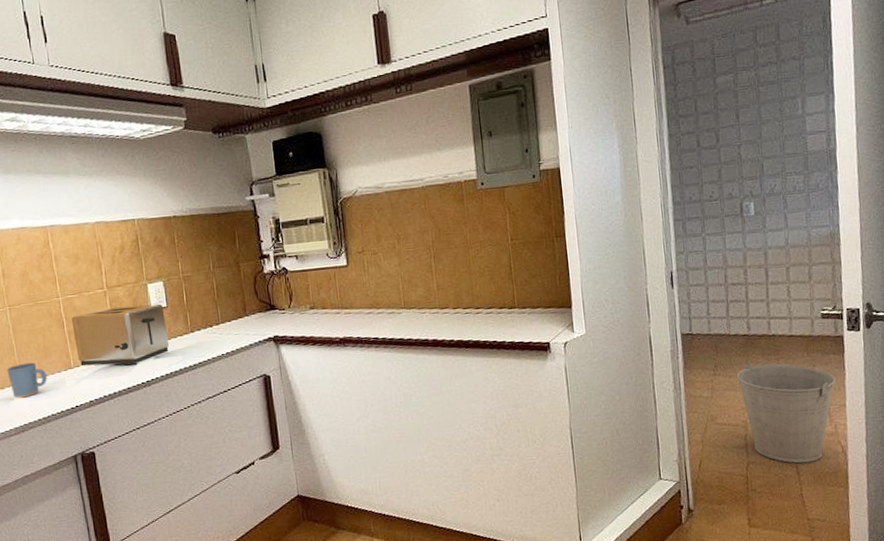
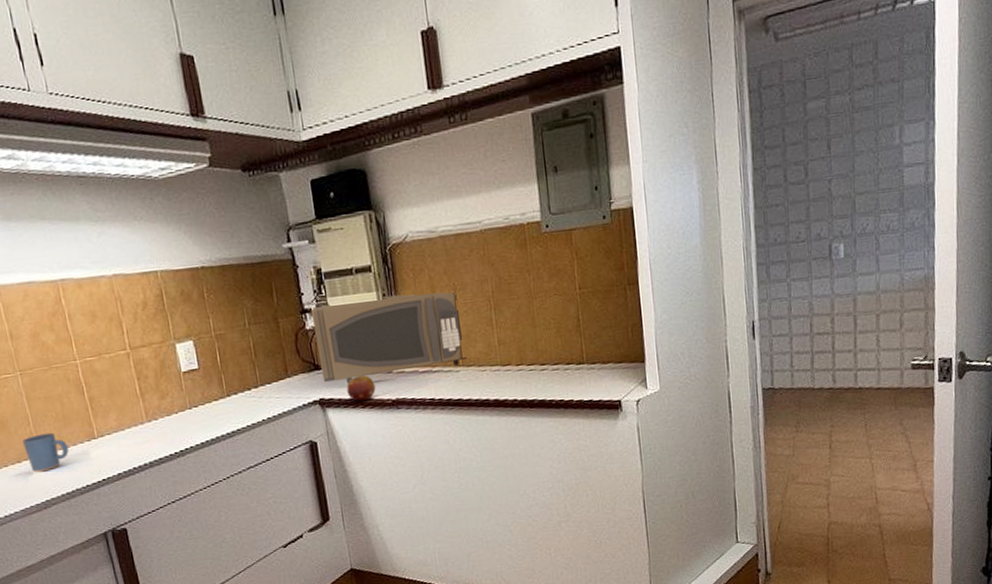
toaster: present [71,303,170,367] -> none [91,365,204,436]
microwave: none [269,242,408,323] -> present [311,292,467,384]
fruit: none [299,315,325,340] -> present [346,375,376,402]
bucket: present [737,363,836,464] -> none [821,418,924,523]

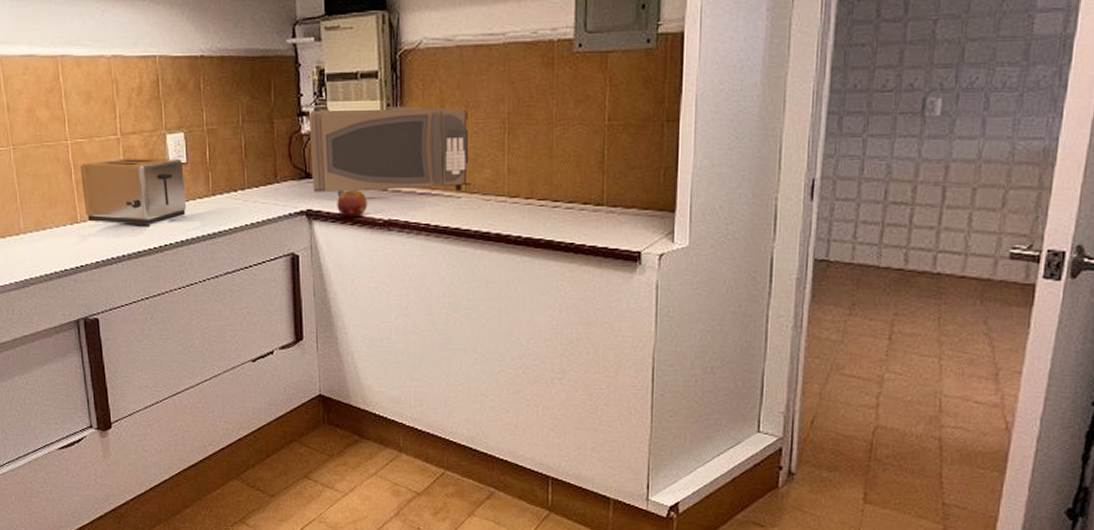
mug: present [22,432,69,473] -> none [8,211,51,250]
toaster: none [91,365,204,436] -> present [80,157,187,226]

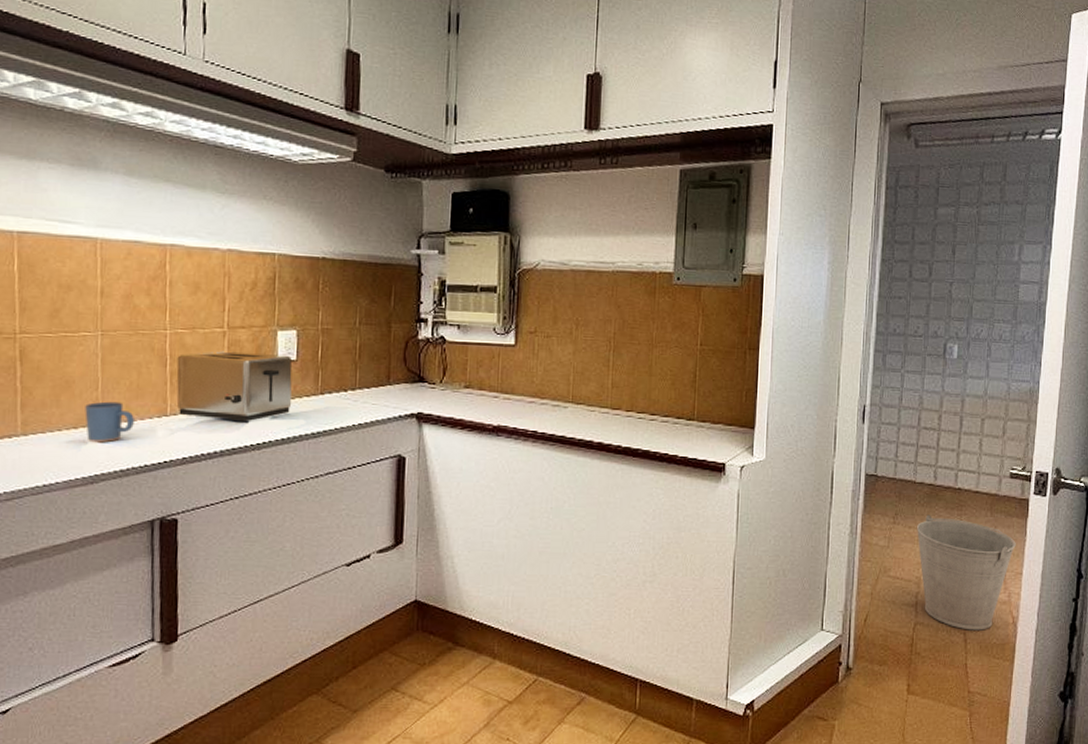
mug: none [8,211,51,250] -> present [85,401,134,443]
microwave: present [308,106,471,198] -> none [425,317,578,402]
fruit: present [337,190,368,218] -> none [448,395,479,423]
bucket: none [880,304,1015,437] -> present [917,514,1016,630]

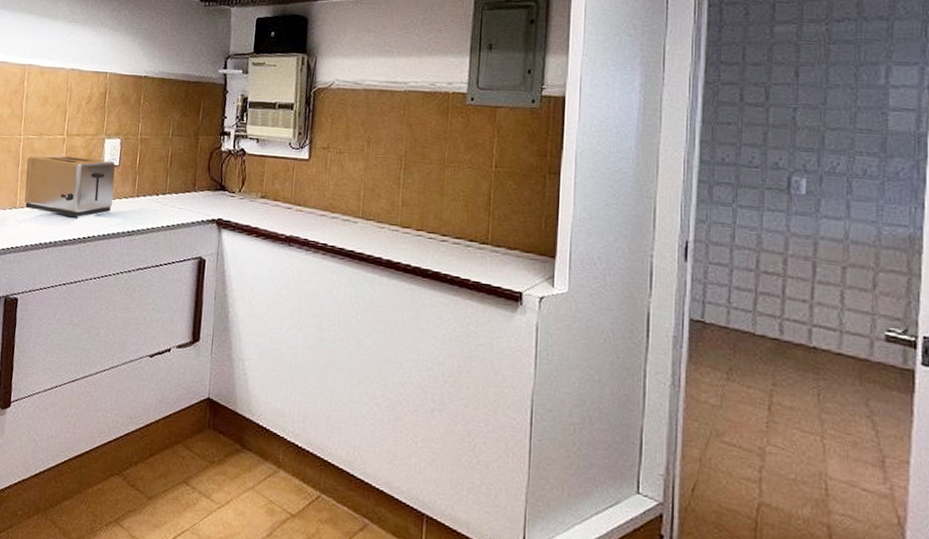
bucket: present [917,514,1016,630] -> none [759,374,898,527]

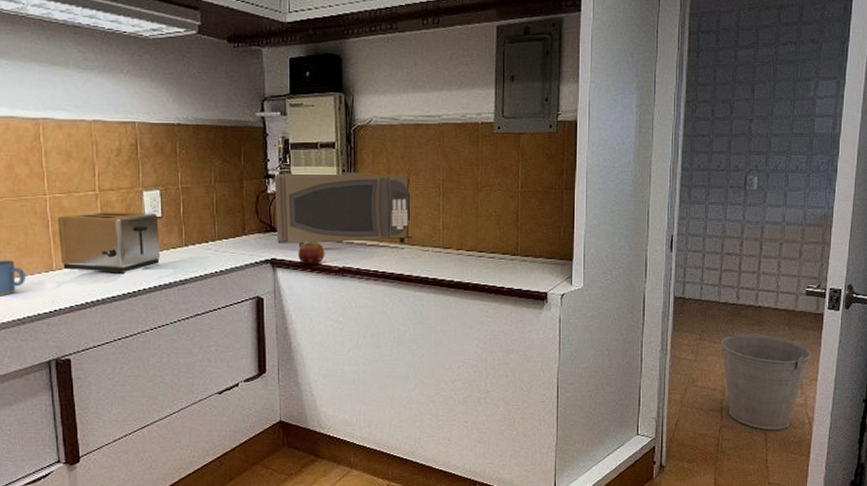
microwave: none [226,131,369,216] -> present [274,172,412,248]
fruit: none [245,205,273,231] -> present [298,242,325,266]
bucket: none [759,374,898,527] -> present [721,331,812,431]

